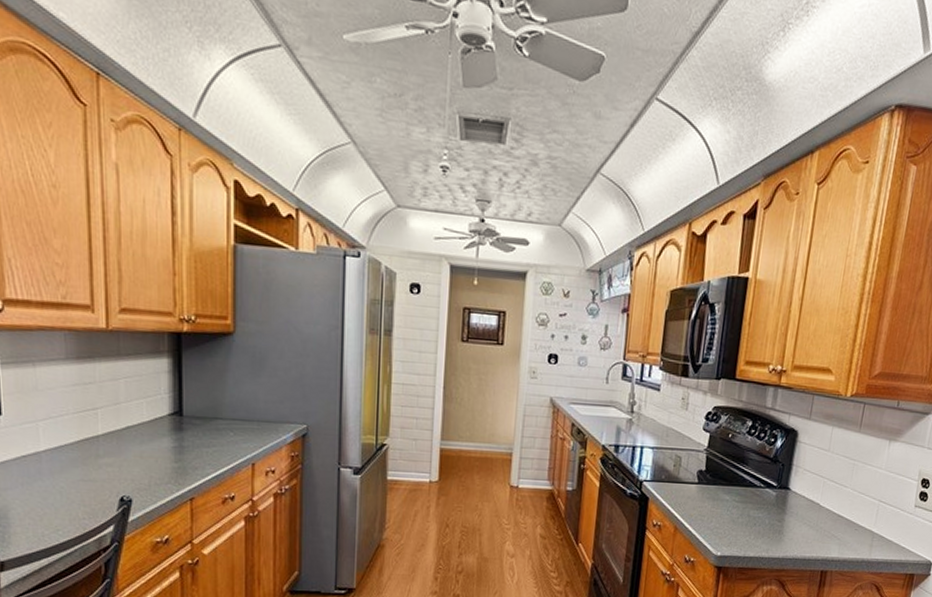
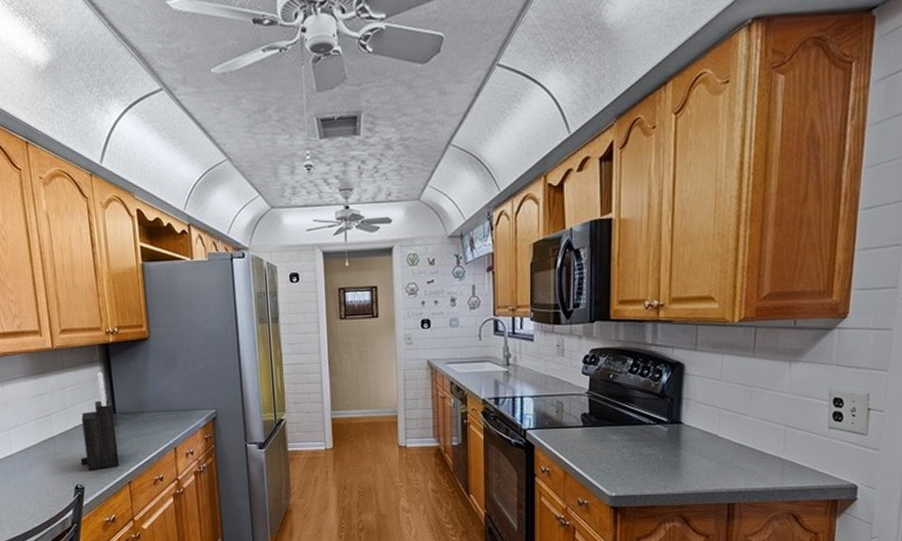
knife block: none [130,364,181,481] -> present [80,371,120,470]

